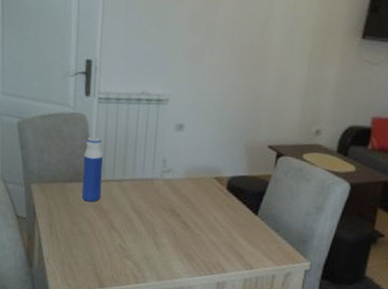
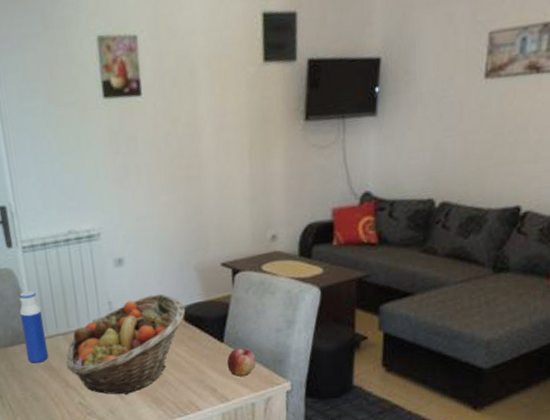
fruit basket: none [115,161,230,245] -> present [66,294,186,395]
apple: none [256,223,284,250] -> present [226,348,256,377]

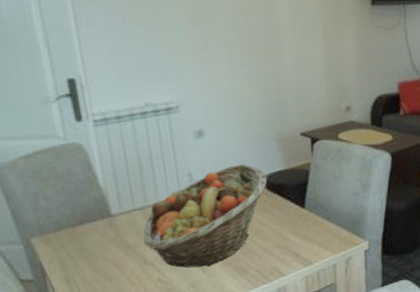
water bottle: present [19,291,49,363] -> none [90,165,124,242]
apple: present [226,348,256,377] -> none [308,212,336,240]

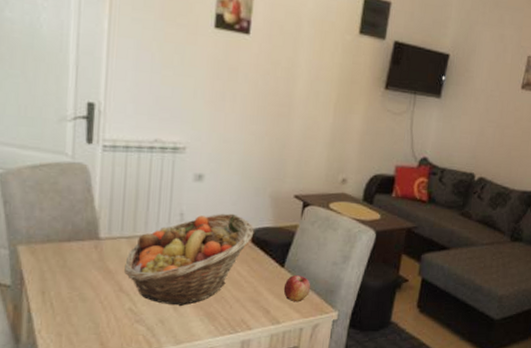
apple: none [308,212,336,240] -> present [283,275,311,302]

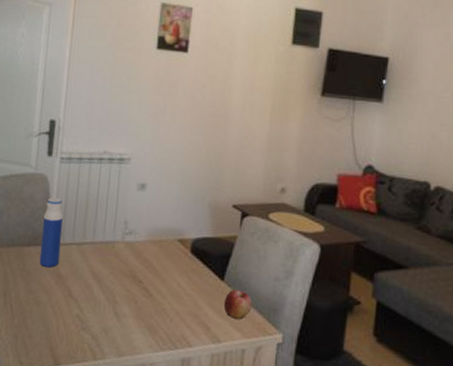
water bottle: none [82,189,110,263] -> present [39,198,63,268]
fruit basket: present [124,213,254,306] -> none [74,222,194,316]

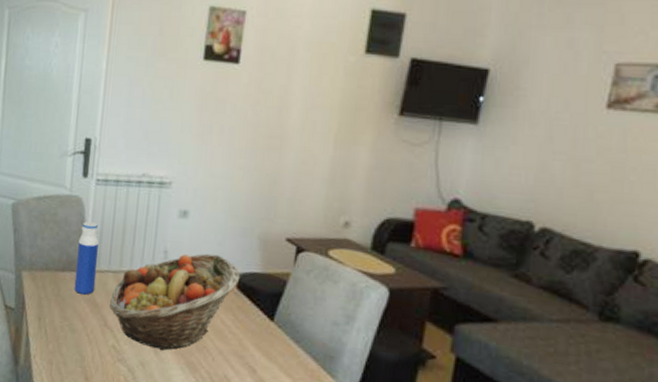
fruit basket: none [74,222,194,316] -> present [110,253,241,350]
apple: present [223,290,252,320] -> none [272,331,306,365]

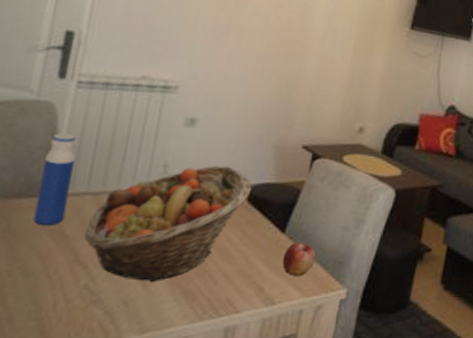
apple: none [272,331,306,365] -> present [282,243,316,277]

